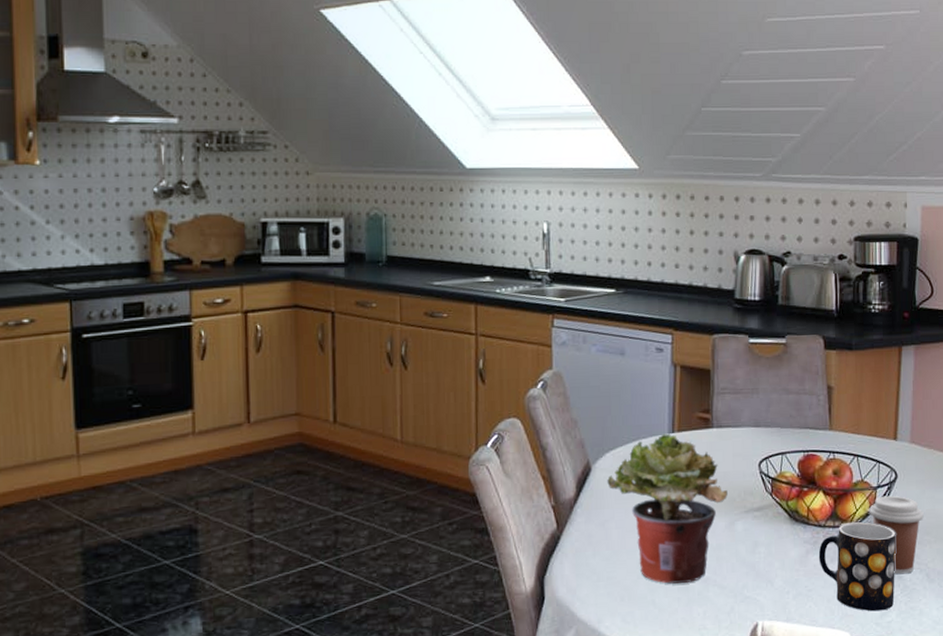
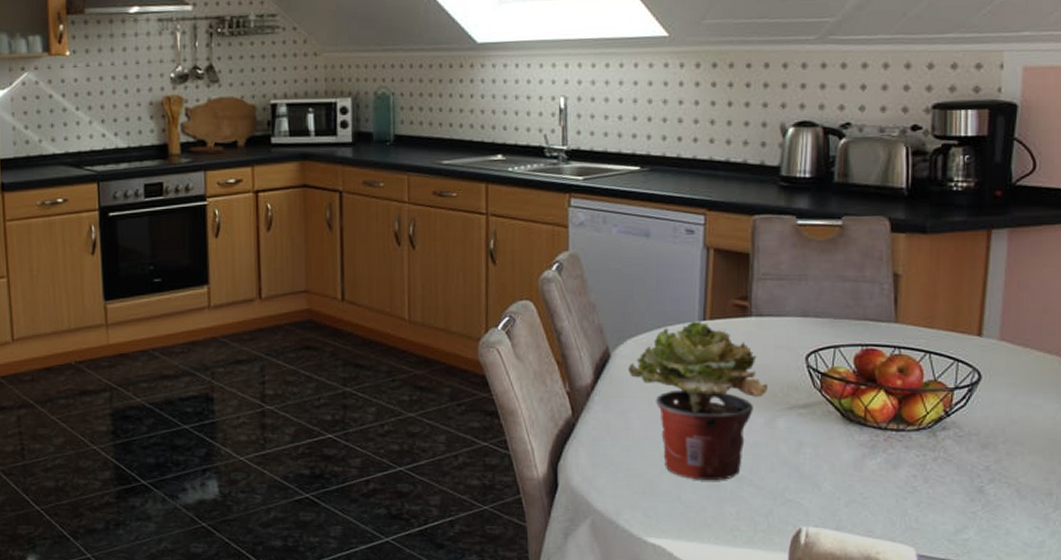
mug: present [818,522,896,612] -> none [877,427,978,527]
coffee cup: present [868,495,924,575] -> none [942,398,1015,488]

